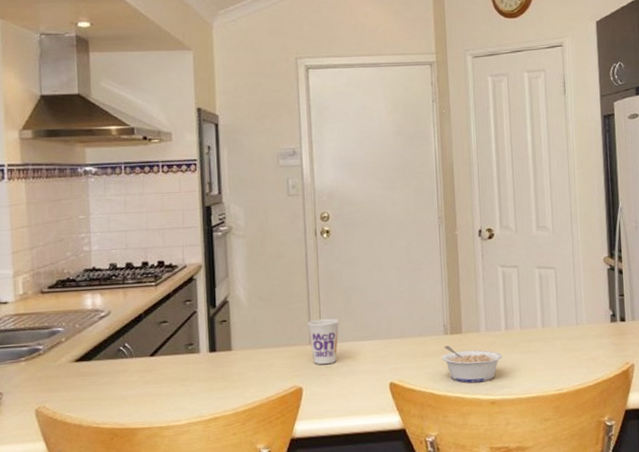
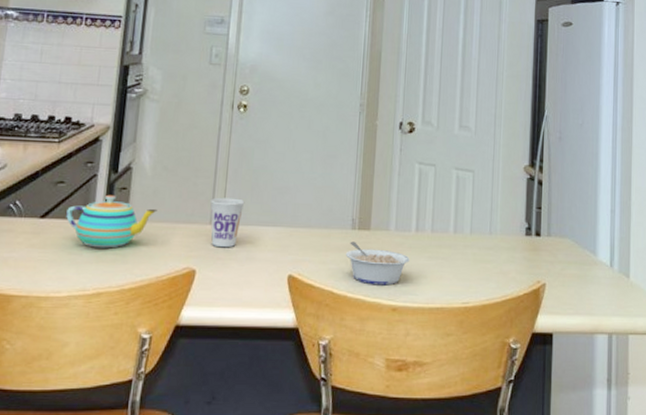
teapot: none [173,328,259,378] -> present [65,194,158,248]

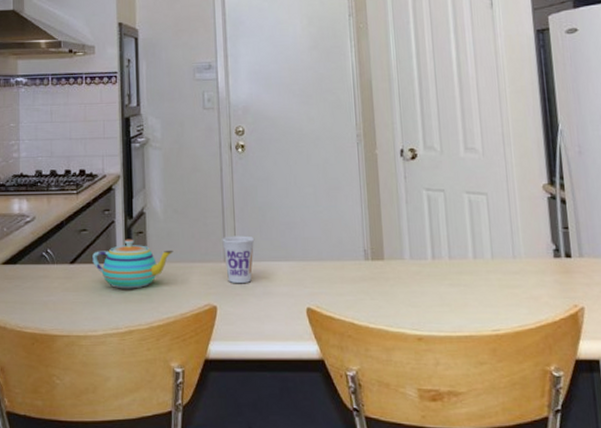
legume: present [345,241,410,286] -> none [361,272,430,315]

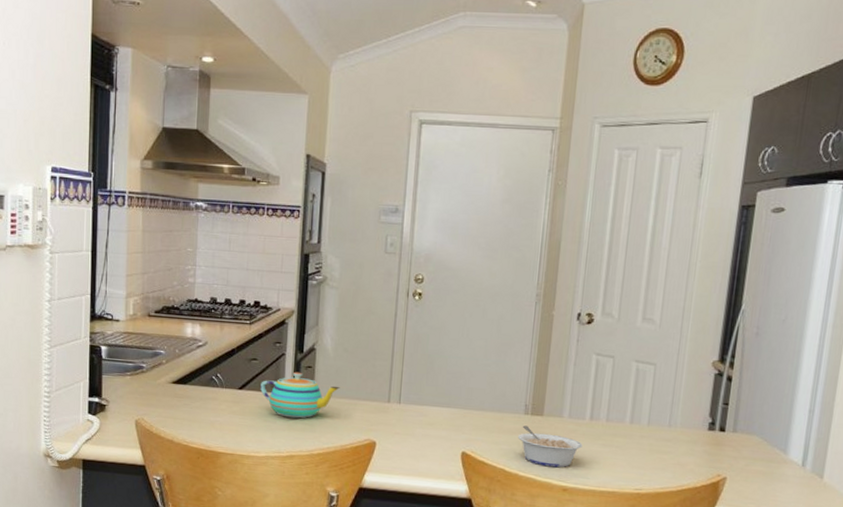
cup: present [222,235,255,284] -> none [388,378,421,424]
legume: none [361,272,430,315] -> present [517,425,583,468]

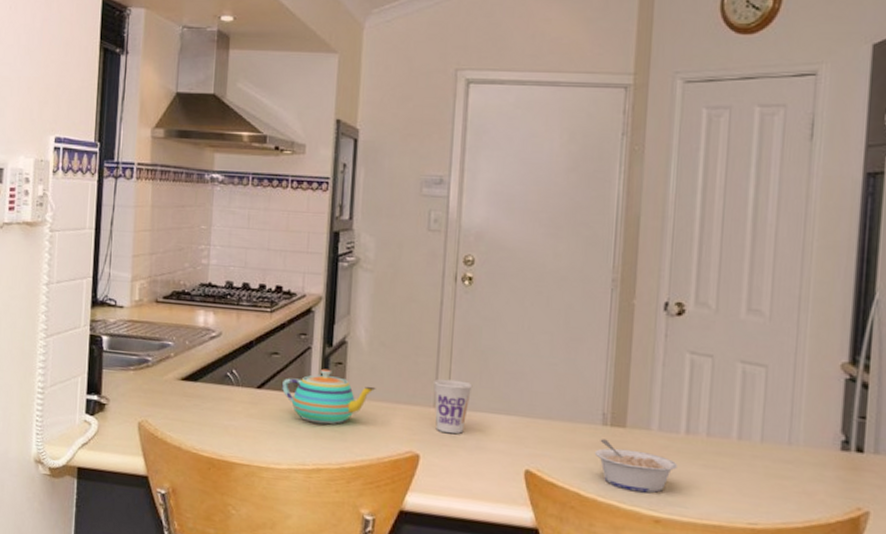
cup: none [388,378,421,424] -> present [433,378,473,434]

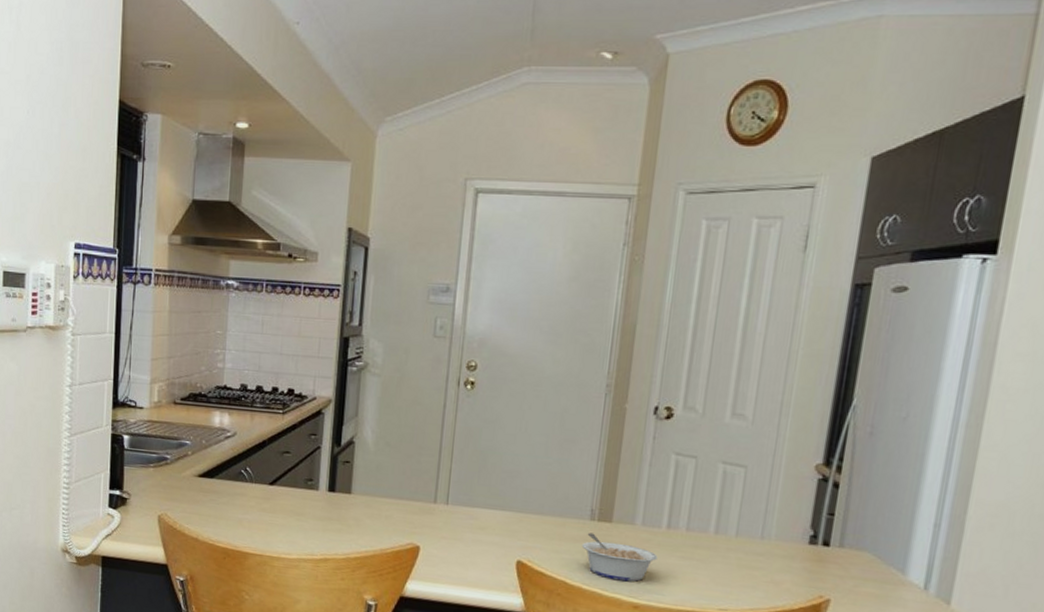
teapot: present [281,368,376,424] -> none [292,466,381,518]
cup: present [433,378,473,434] -> none [435,476,472,528]

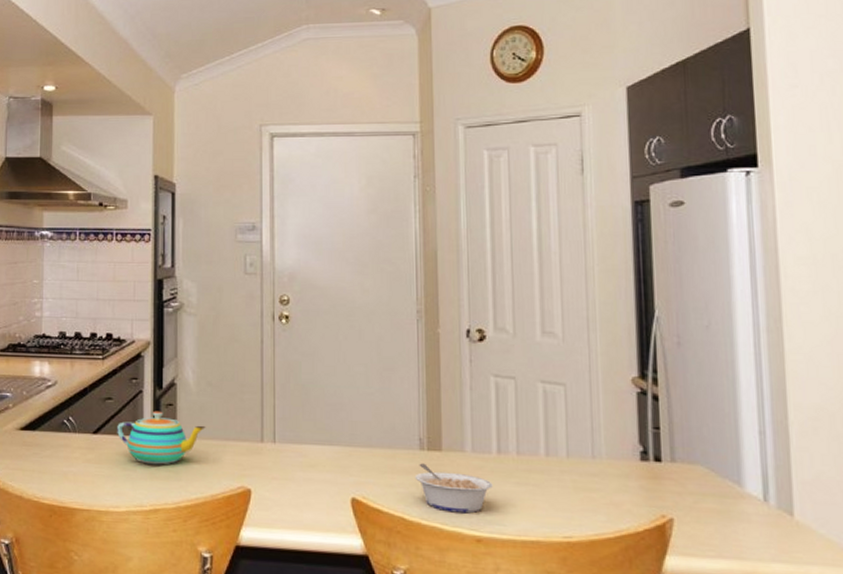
teapot: none [292,466,381,518] -> present [116,410,206,465]

